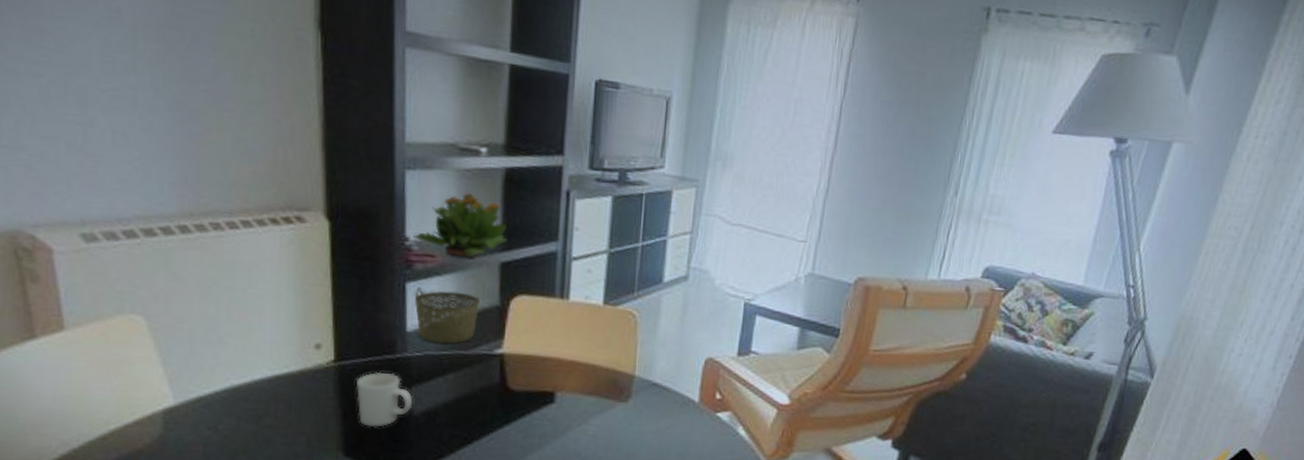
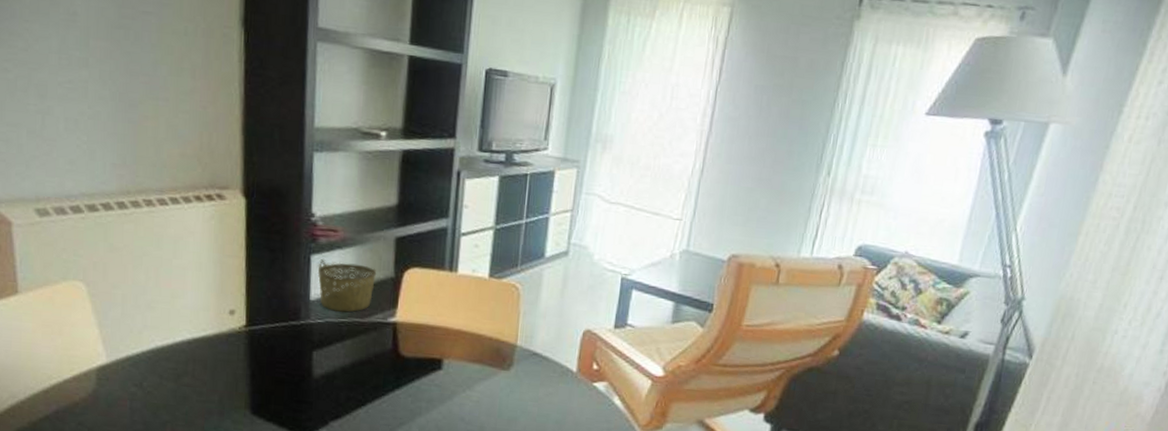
mug: present [356,372,413,428] -> none [264,337,314,389]
potted flower: present [413,192,507,258] -> none [319,172,402,233]

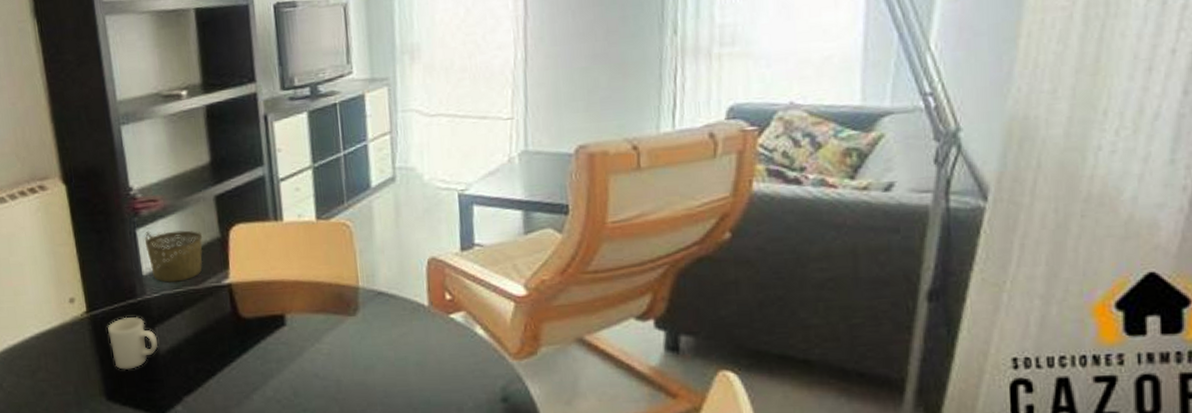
mug: none [264,337,314,389] -> present [107,316,159,370]

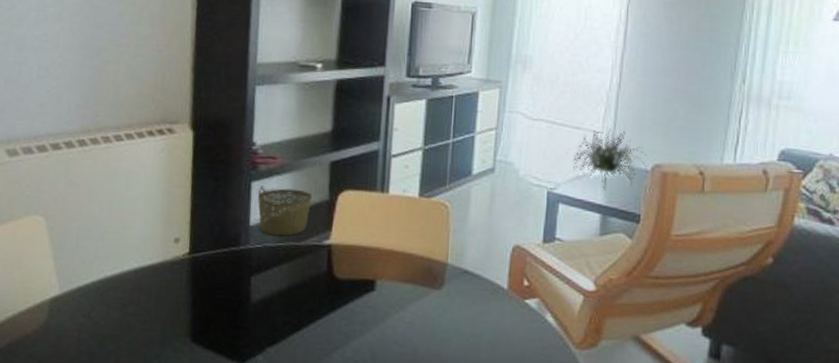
mug: present [107,316,159,370] -> none [205,262,253,315]
plant: none [473,113,571,180] -> present [566,129,648,188]

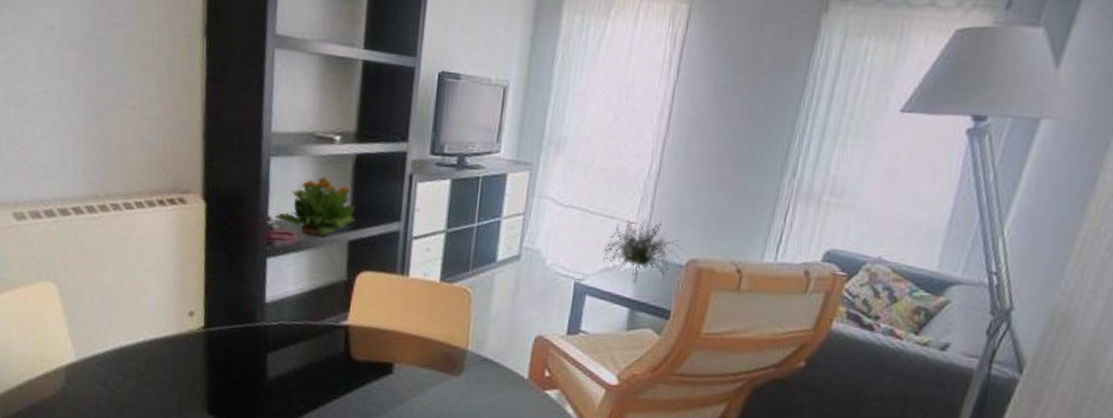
basket: present [257,187,313,237] -> none [273,263,330,316]
potted flower: none [259,102,337,159] -> present [274,176,355,236]

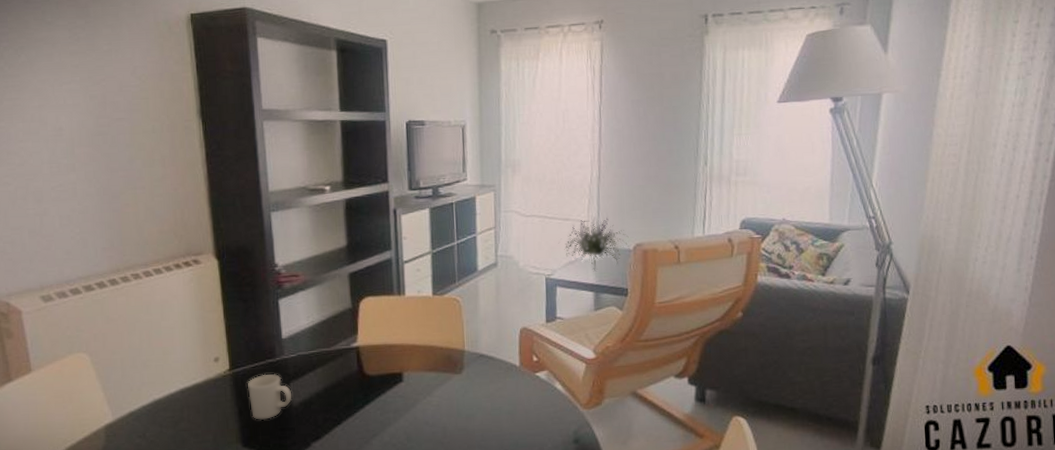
mug: none [221,338,269,390] -> present [248,373,292,420]
potted flower: present [274,176,355,236] -> none [281,222,352,274]

